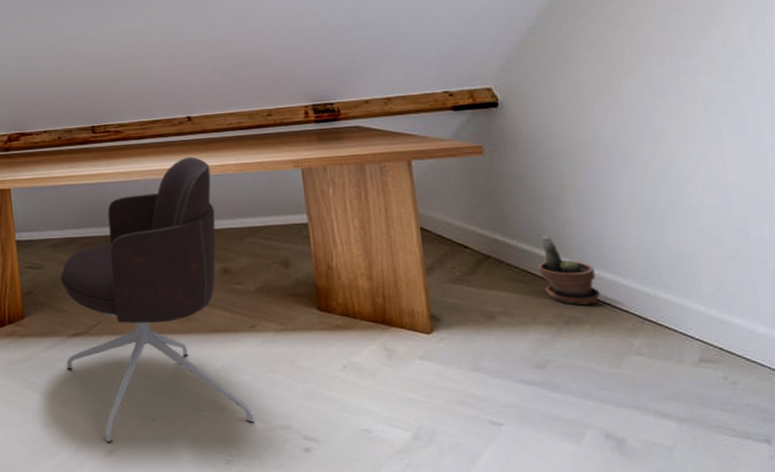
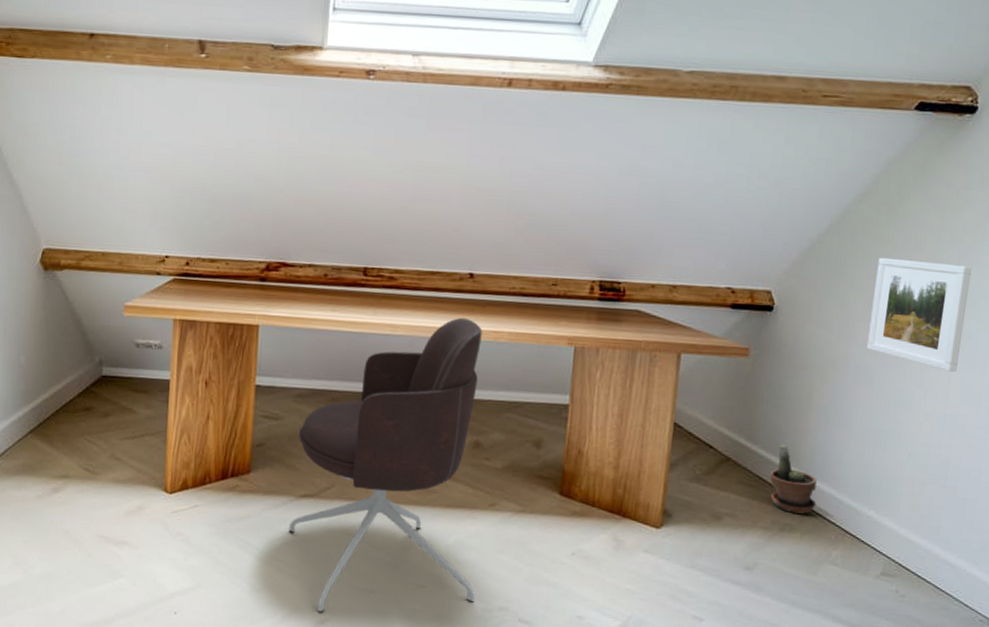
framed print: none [601,30,727,139] -> present [866,257,973,372]

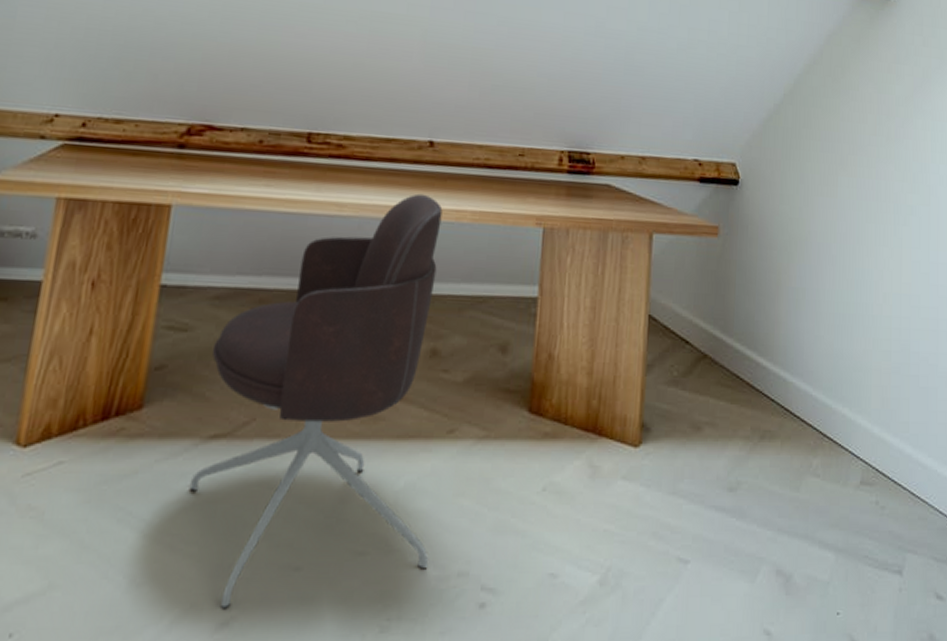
potted plant: present [769,444,817,514] -> none [746,335,794,417]
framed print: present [866,257,973,372] -> none [826,129,908,249]

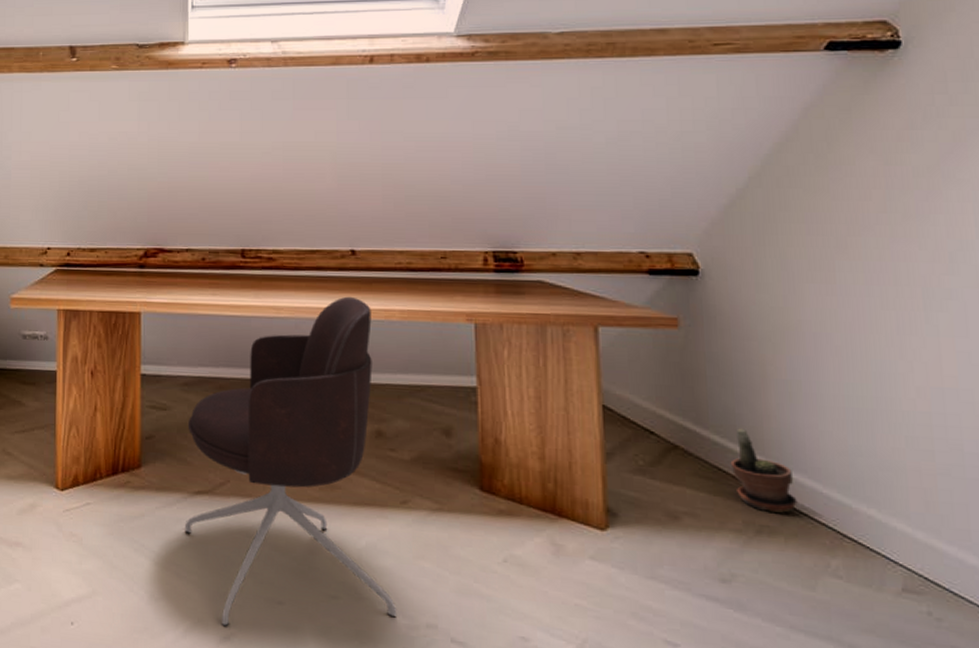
potted plant: none [746,335,794,417] -> present [730,428,798,513]

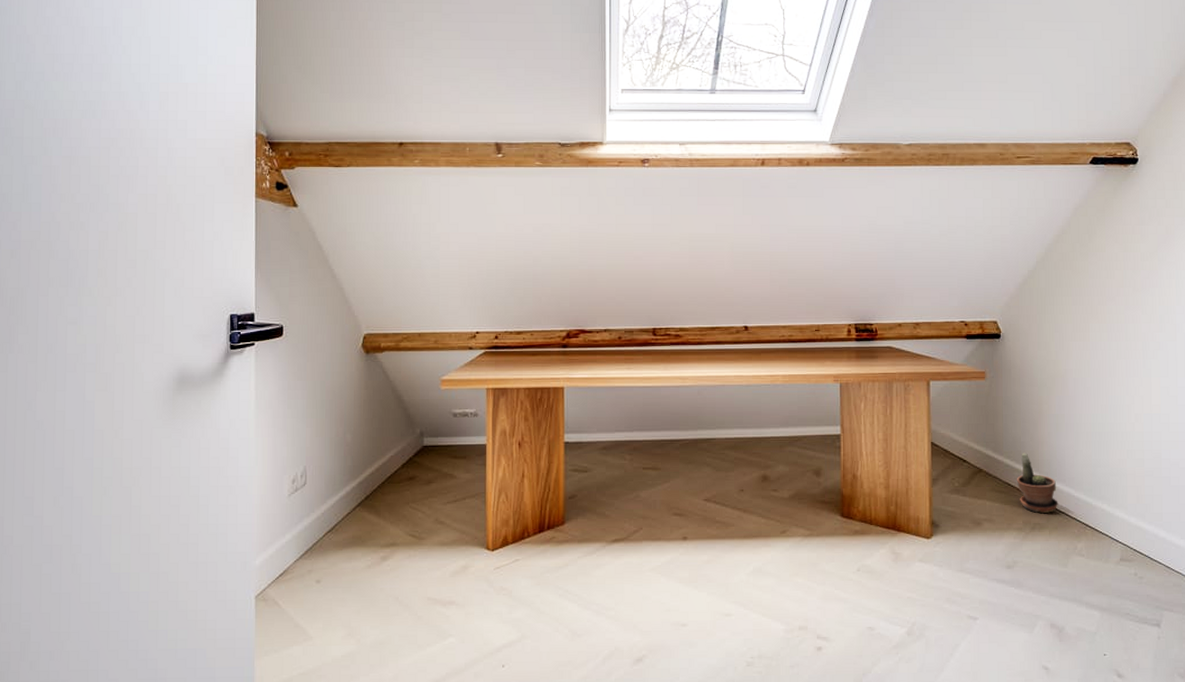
office chair: present [184,296,396,627] -> none [603,365,776,651]

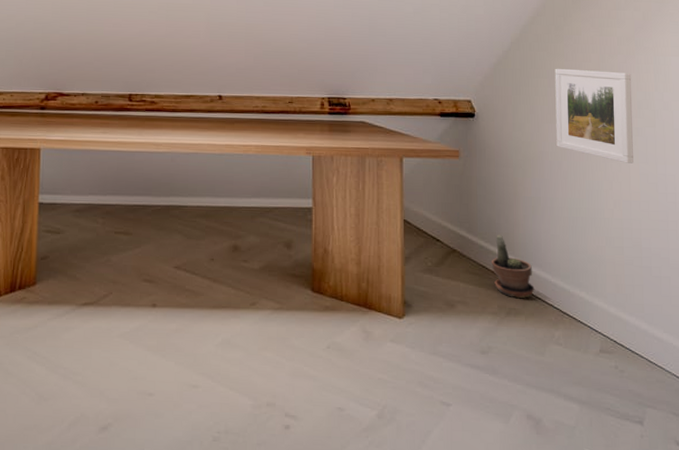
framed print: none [1079,286,1155,377] -> present [555,68,633,163]

